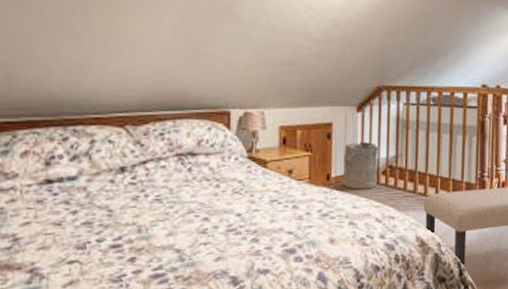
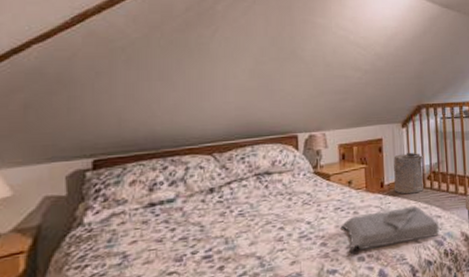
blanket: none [276,203,392,249] -> present [340,205,440,250]

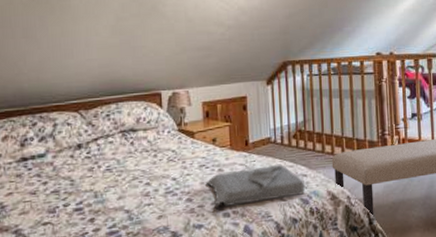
laundry hamper: present [393,152,423,195] -> none [257,110,289,153]

